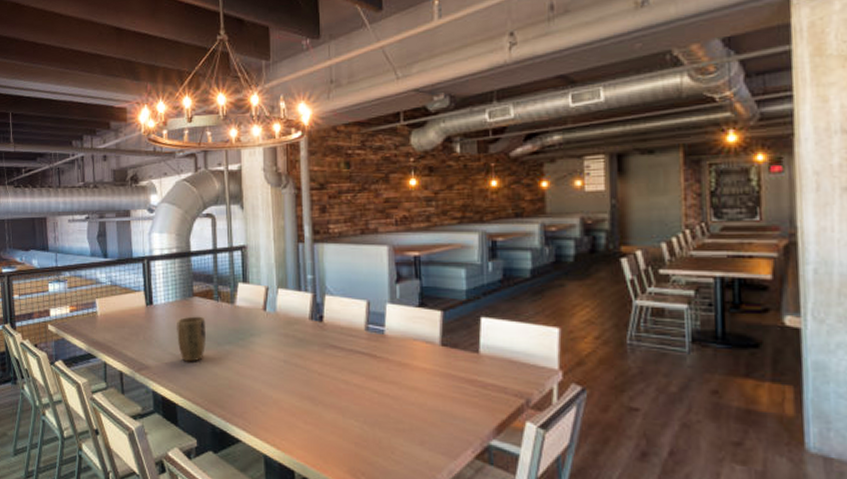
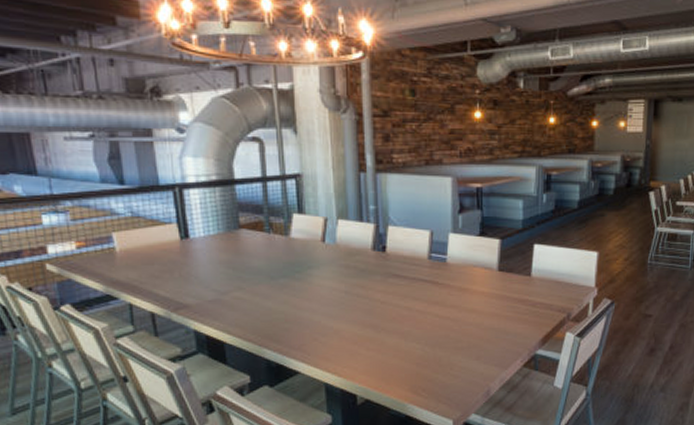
plant pot: present [177,316,207,362] -> none [221,249,257,298]

